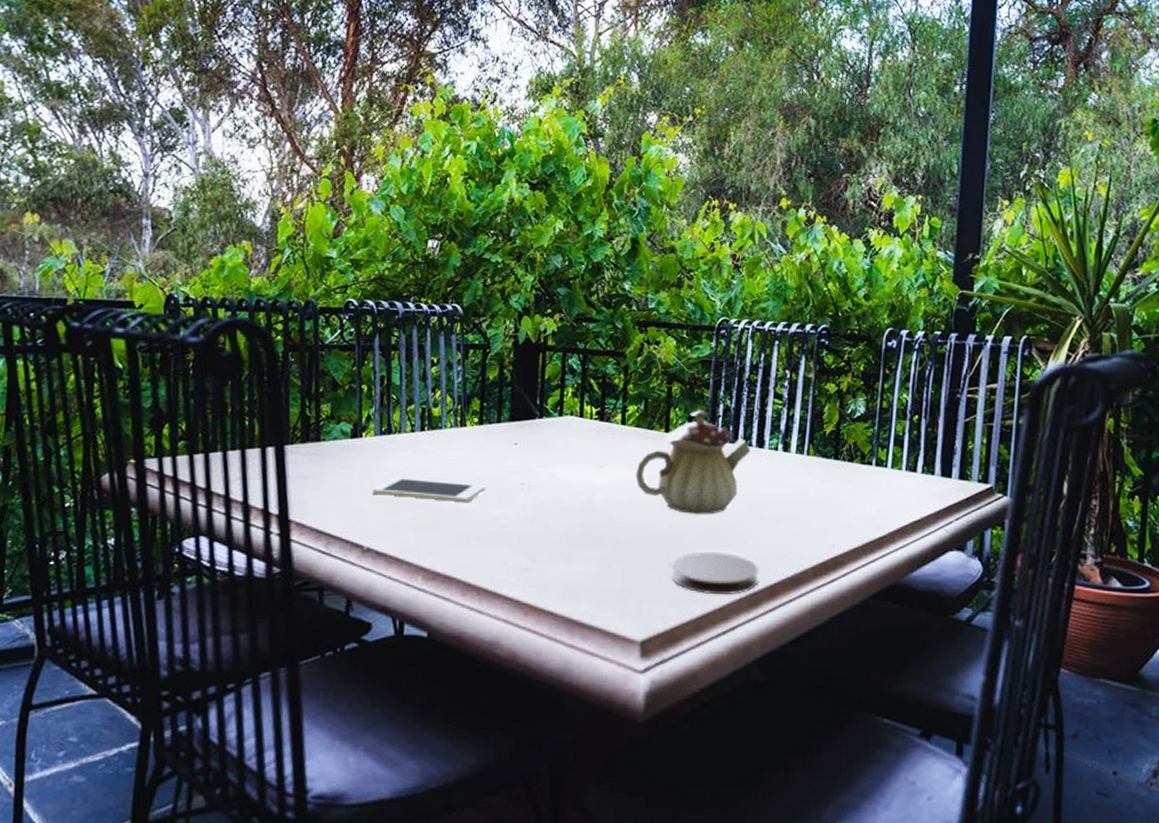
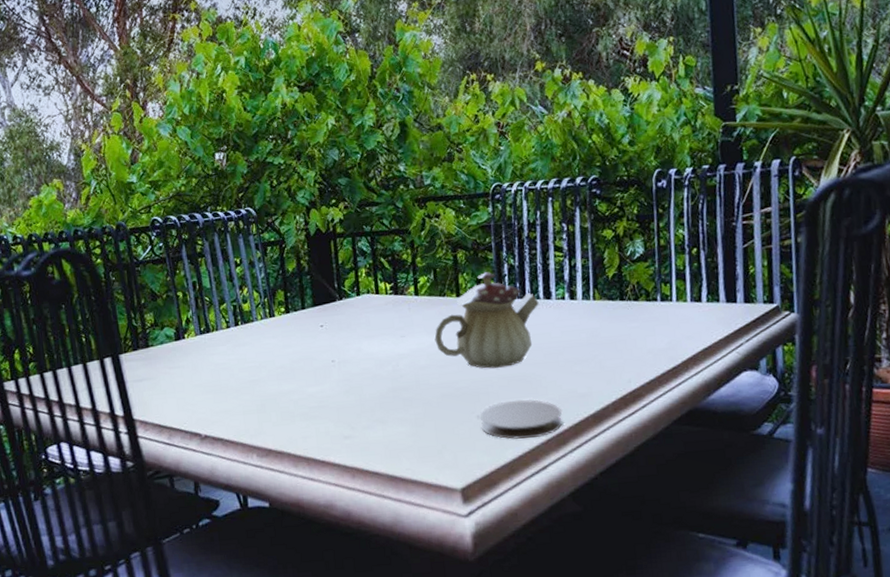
cell phone: present [372,477,486,502] -> none [201,367,301,387]

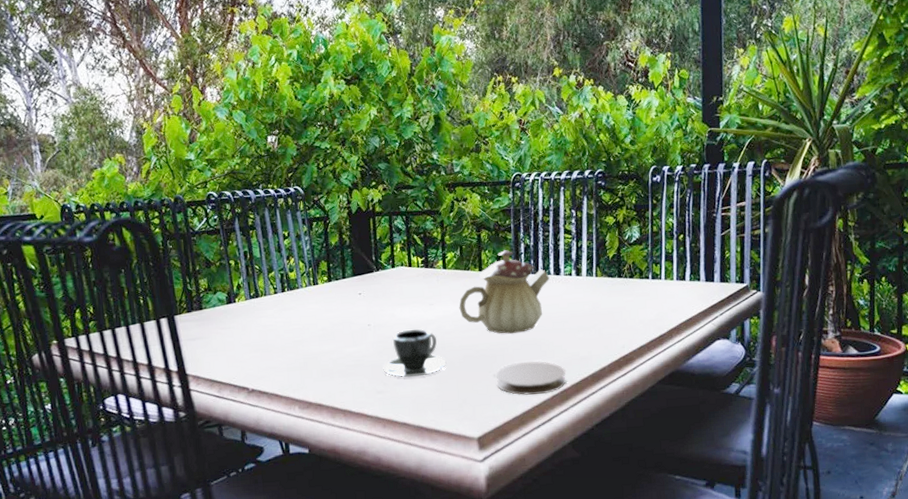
teacup: none [350,364,422,420] -> present [383,328,447,378]

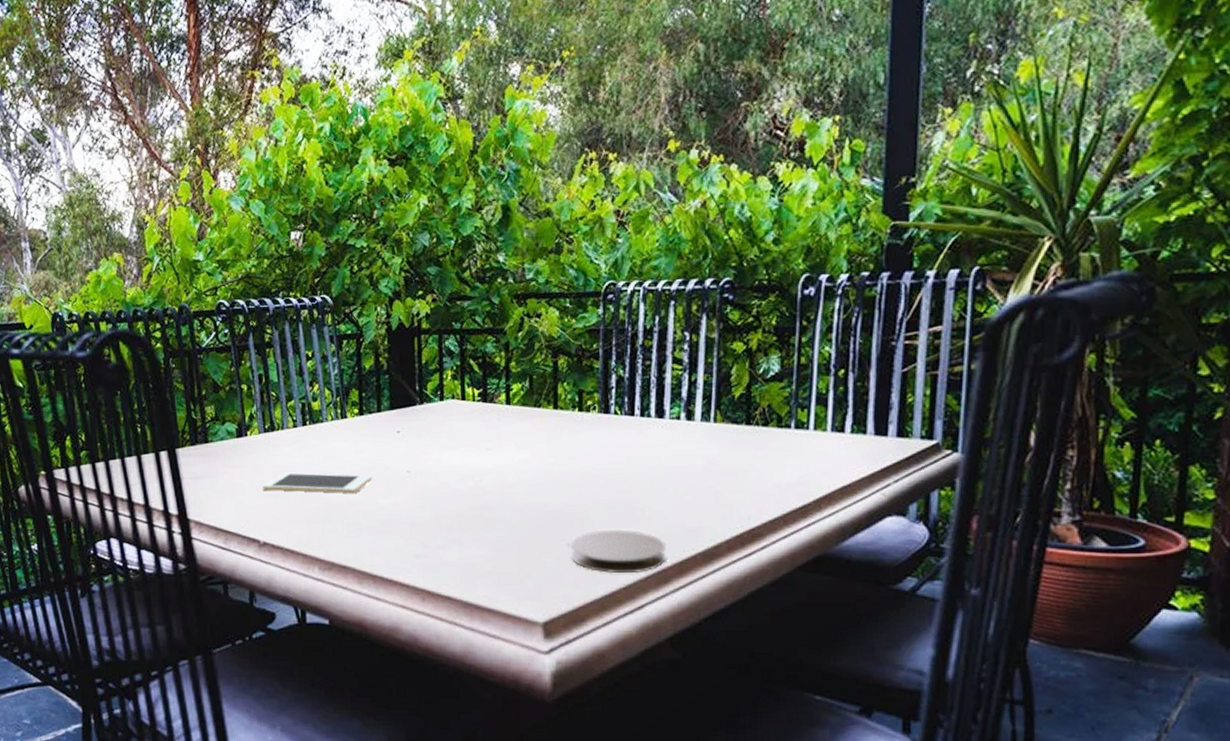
cell phone: none [250,329,340,346] -> present [263,473,372,493]
teacup: present [383,328,447,378] -> none [424,479,506,540]
teapot: present [459,250,550,334] -> none [525,383,649,492]

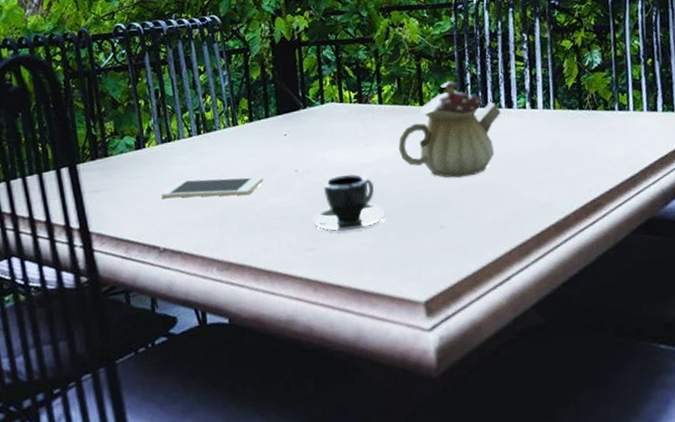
teacup: none [424,479,506,540] -> present [313,174,386,231]
teapot: none [525,383,649,492] -> present [398,81,501,178]
coaster: present [570,529,667,574] -> none [443,208,525,250]

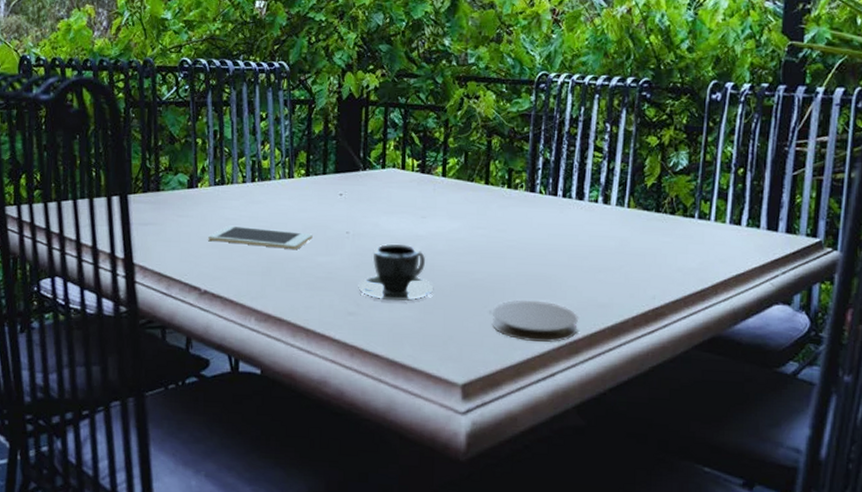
teapot: present [398,81,501,178] -> none [456,163,570,264]
coaster: none [443,208,525,250] -> present [491,300,579,343]

